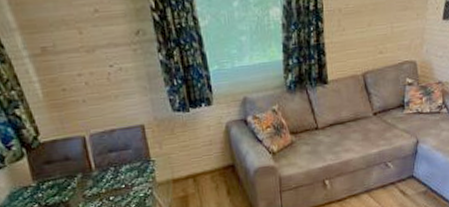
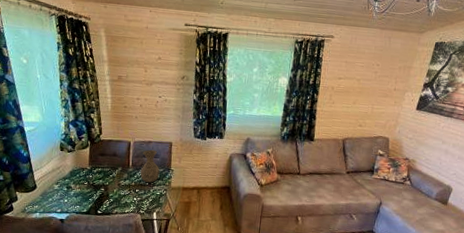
vase: none [105,139,138,185] -> present [140,149,160,183]

